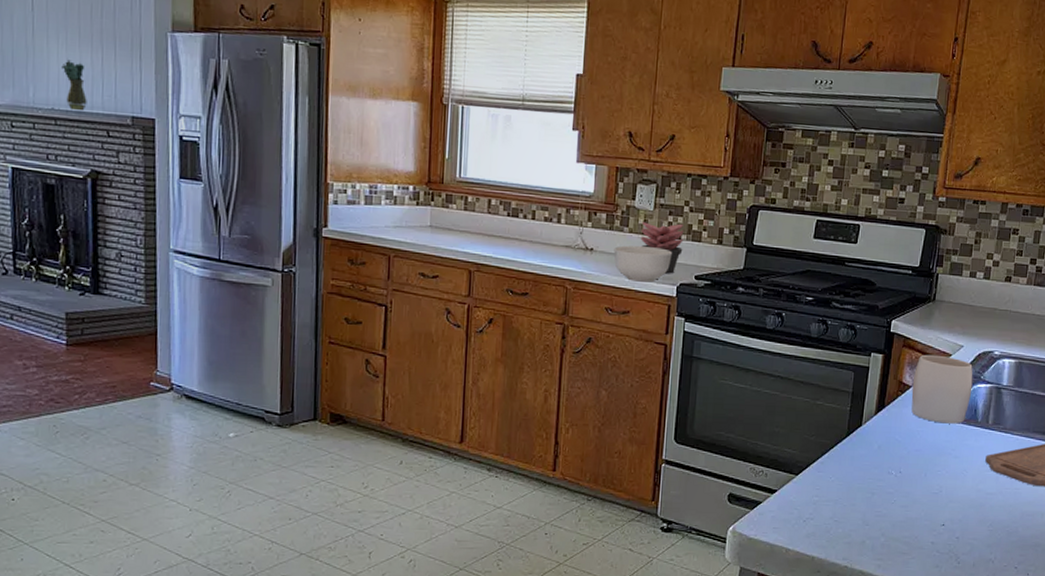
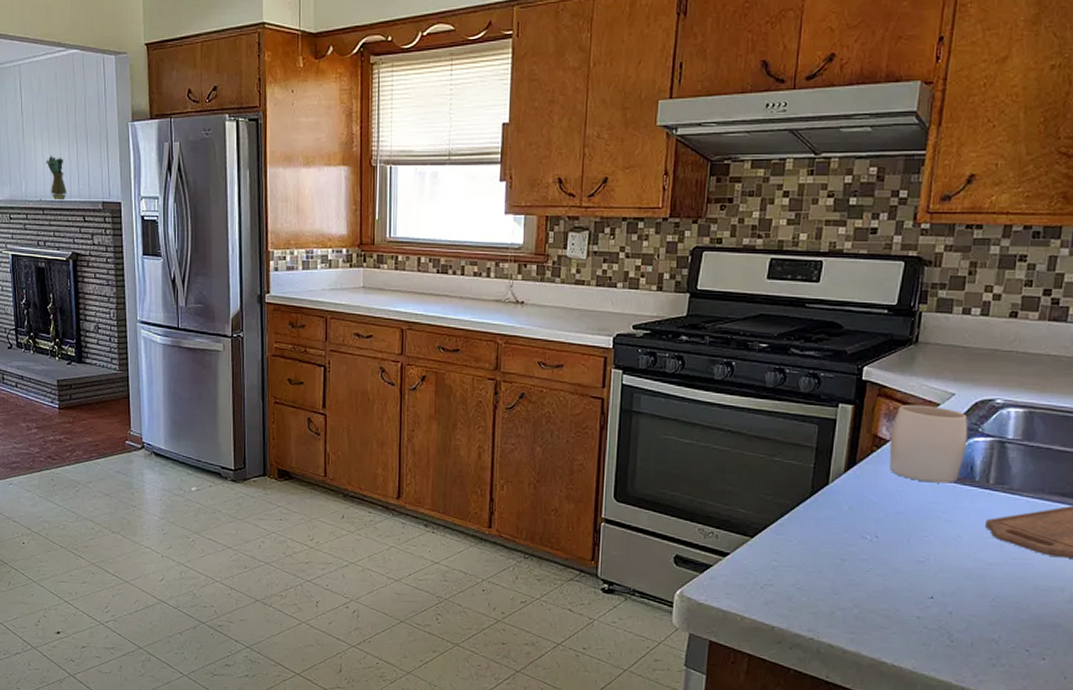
bowl: present [613,245,672,283] -> none [545,297,607,334]
succulent plant: present [640,222,684,274] -> none [573,271,620,325]

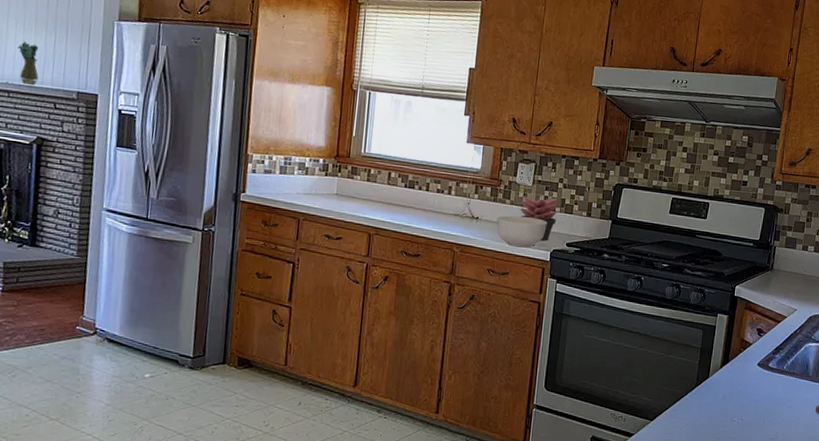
bowl: none [545,297,607,334] -> present [496,215,547,248]
succulent plant: none [573,271,620,325] -> present [520,195,558,241]
mug: present [889,404,969,483] -> none [752,316,805,378]

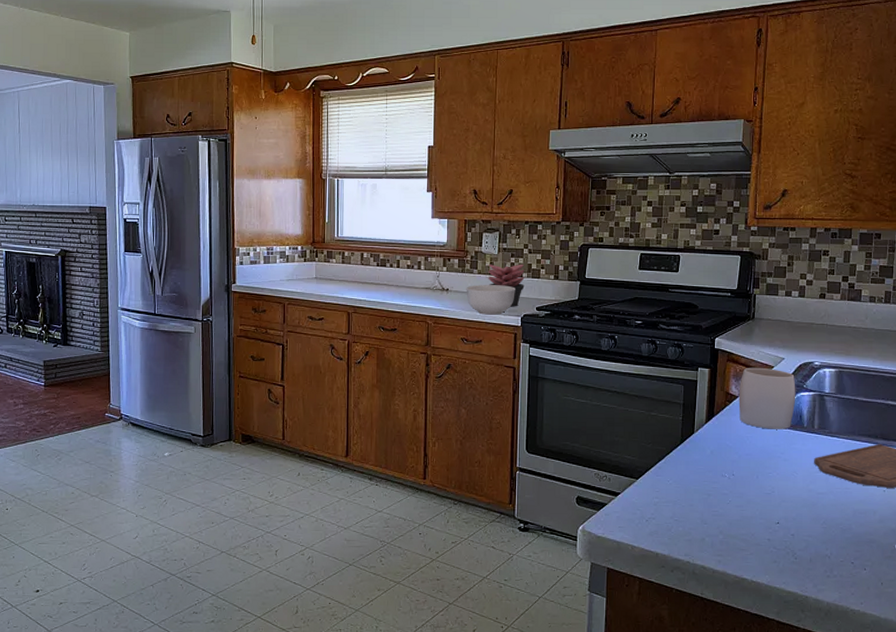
vase: present [18,41,39,86] -> none [39,167,58,205]
mug: none [752,316,805,378] -> present [738,367,796,430]

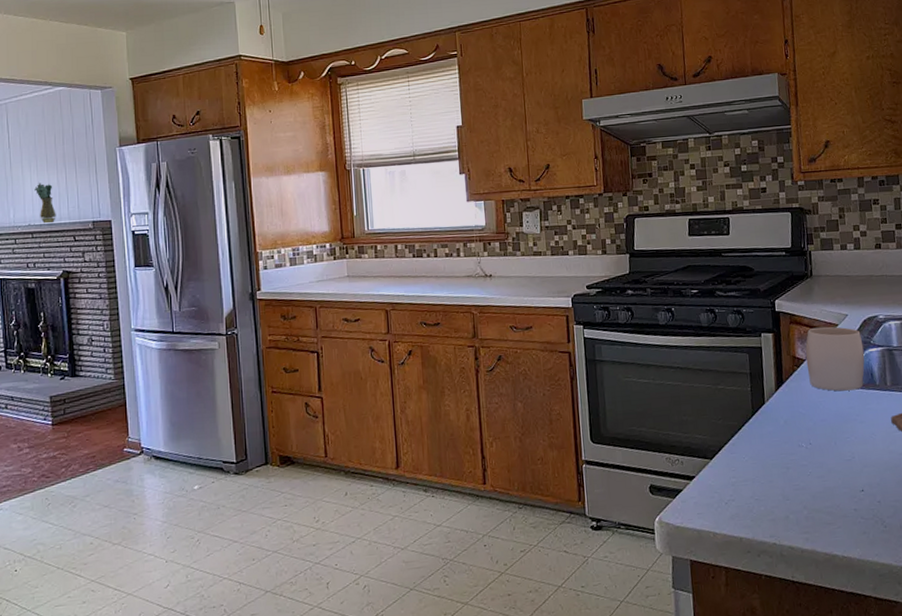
vase: none [39,167,58,205] -> present [34,182,56,224]
bowl: present [466,285,515,315] -> none [510,265,563,299]
succulent plant: present [488,264,525,307] -> none [531,241,572,288]

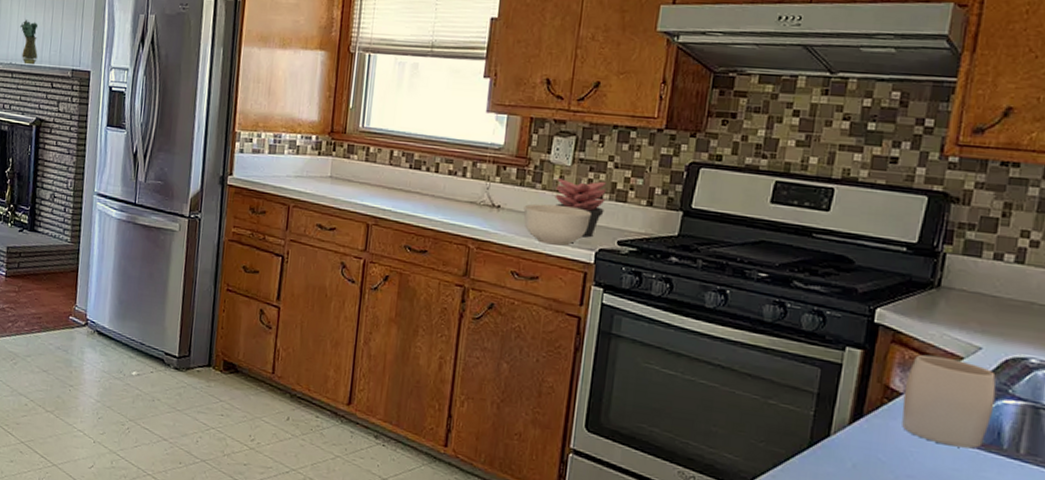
bowl: none [510,265,563,299] -> present [523,203,591,246]
succulent plant: none [531,241,572,288] -> present [555,178,607,238]

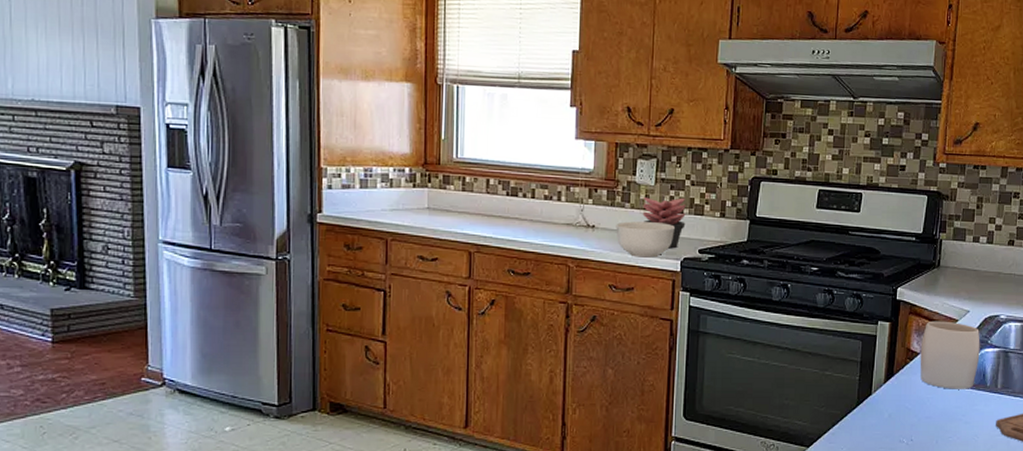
vase: present [20,19,38,65] -> none [41,49,69,102]

